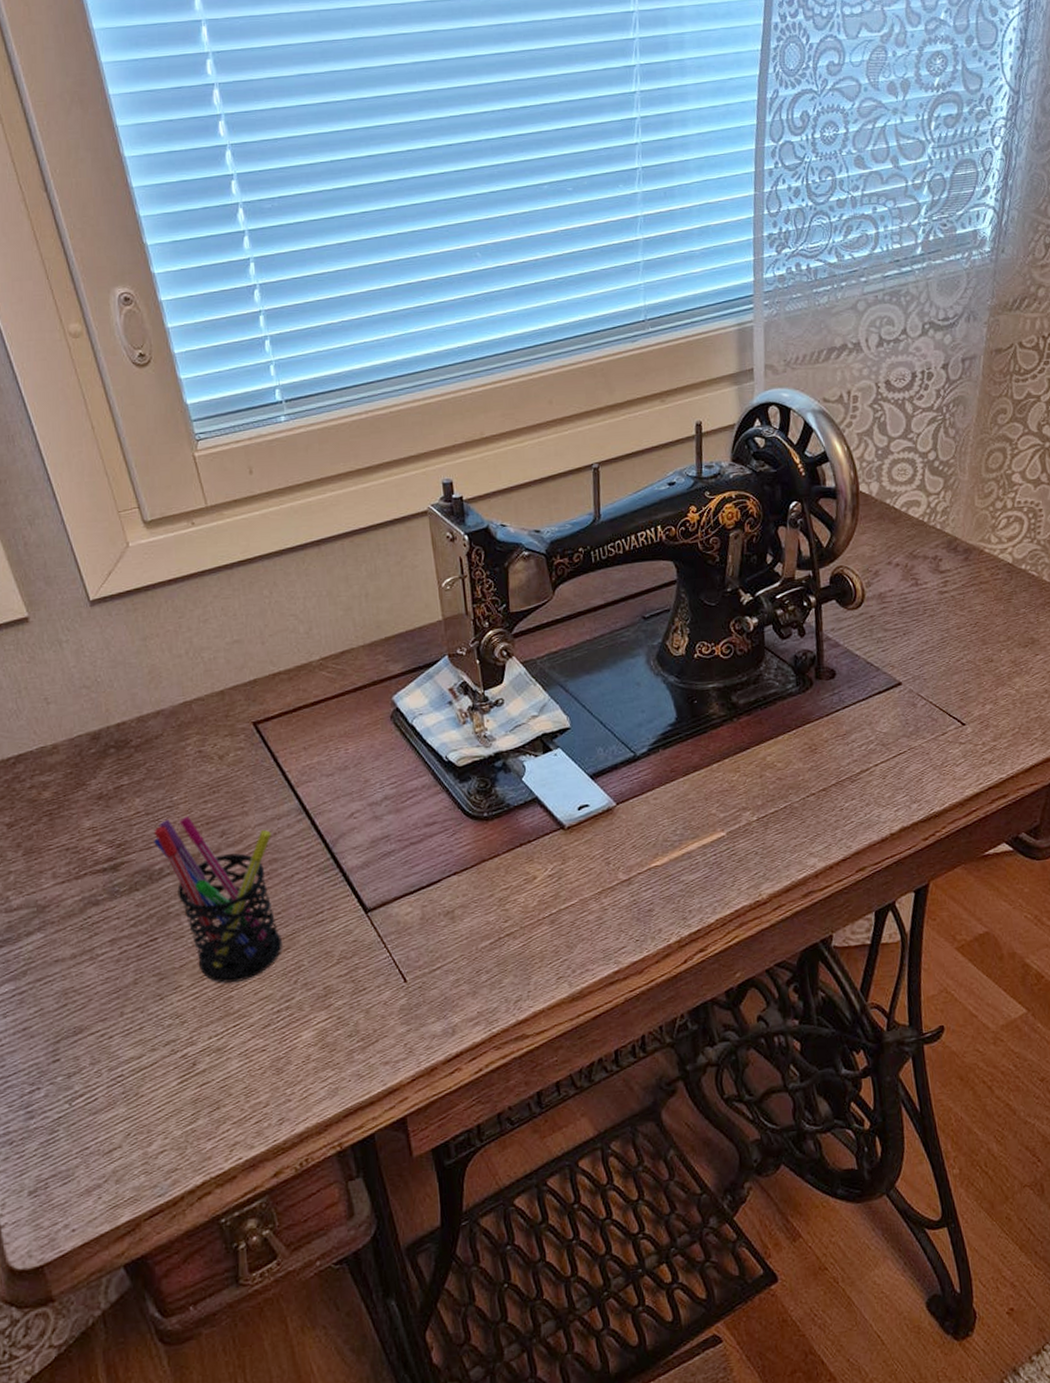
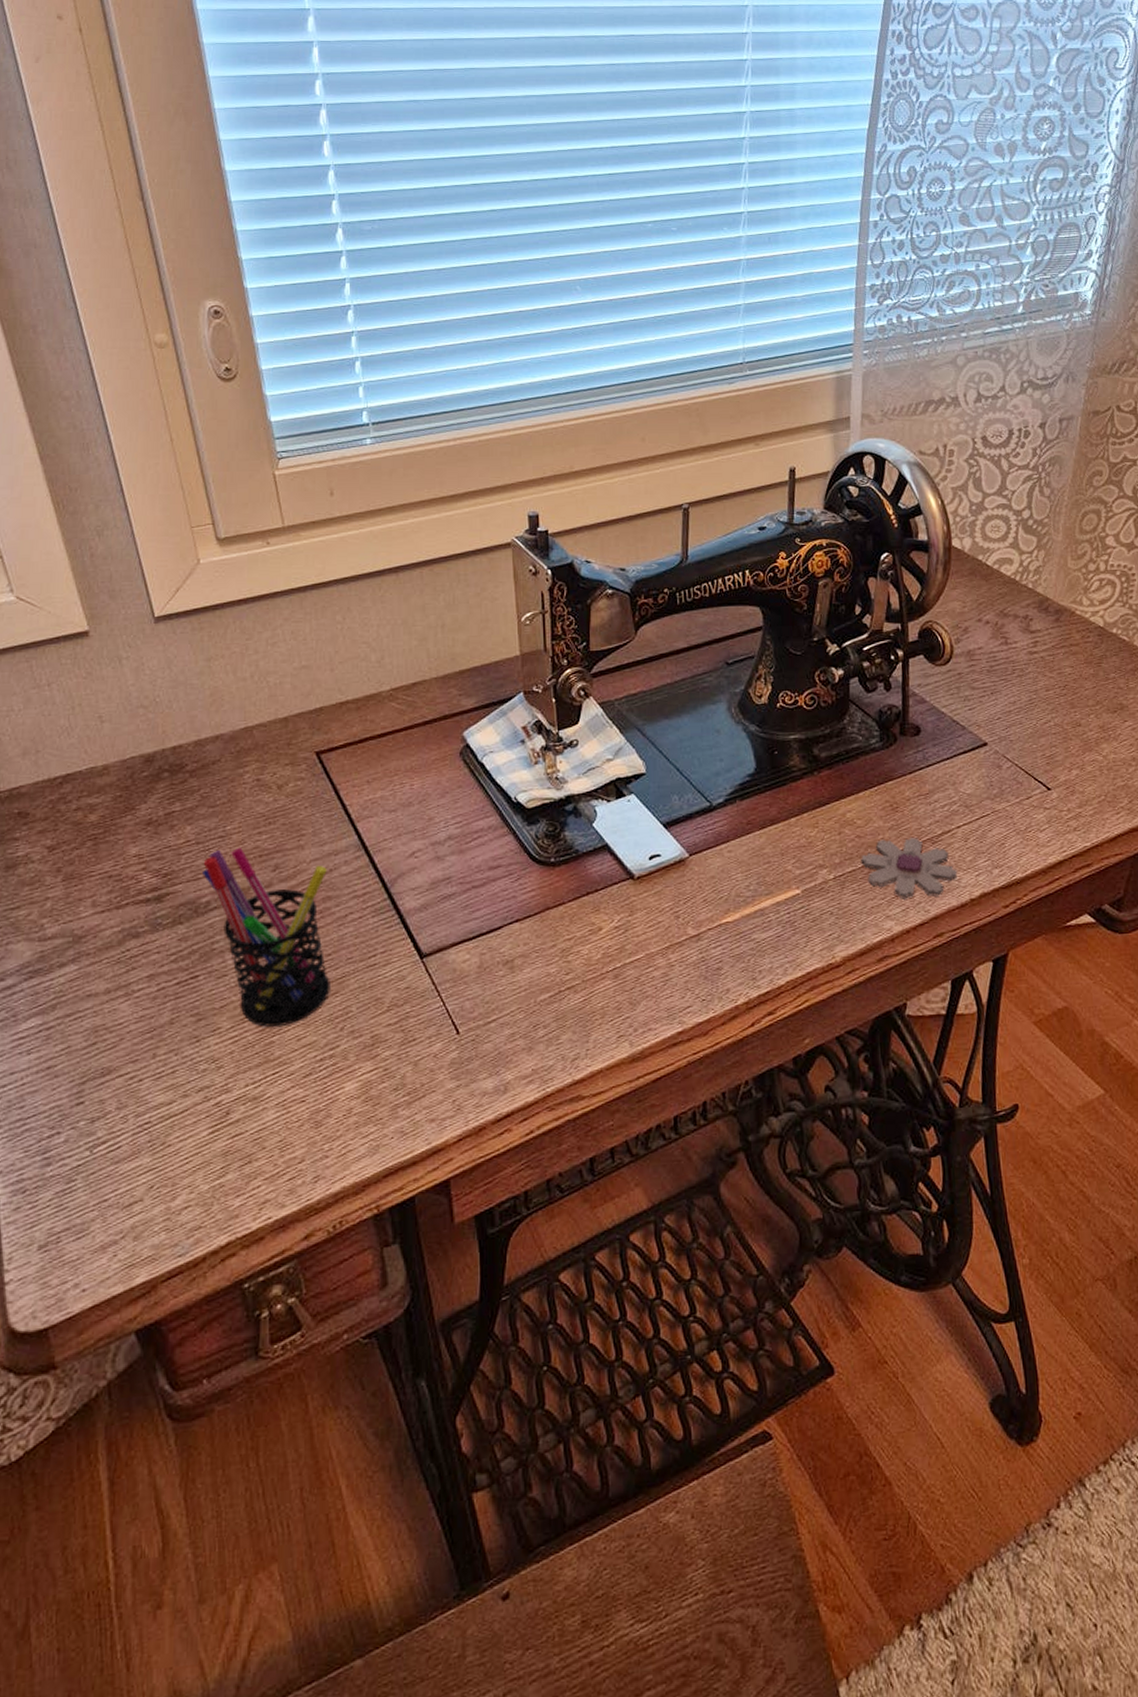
flower: none [782,776,877,837] -> present [861,836,958,899]

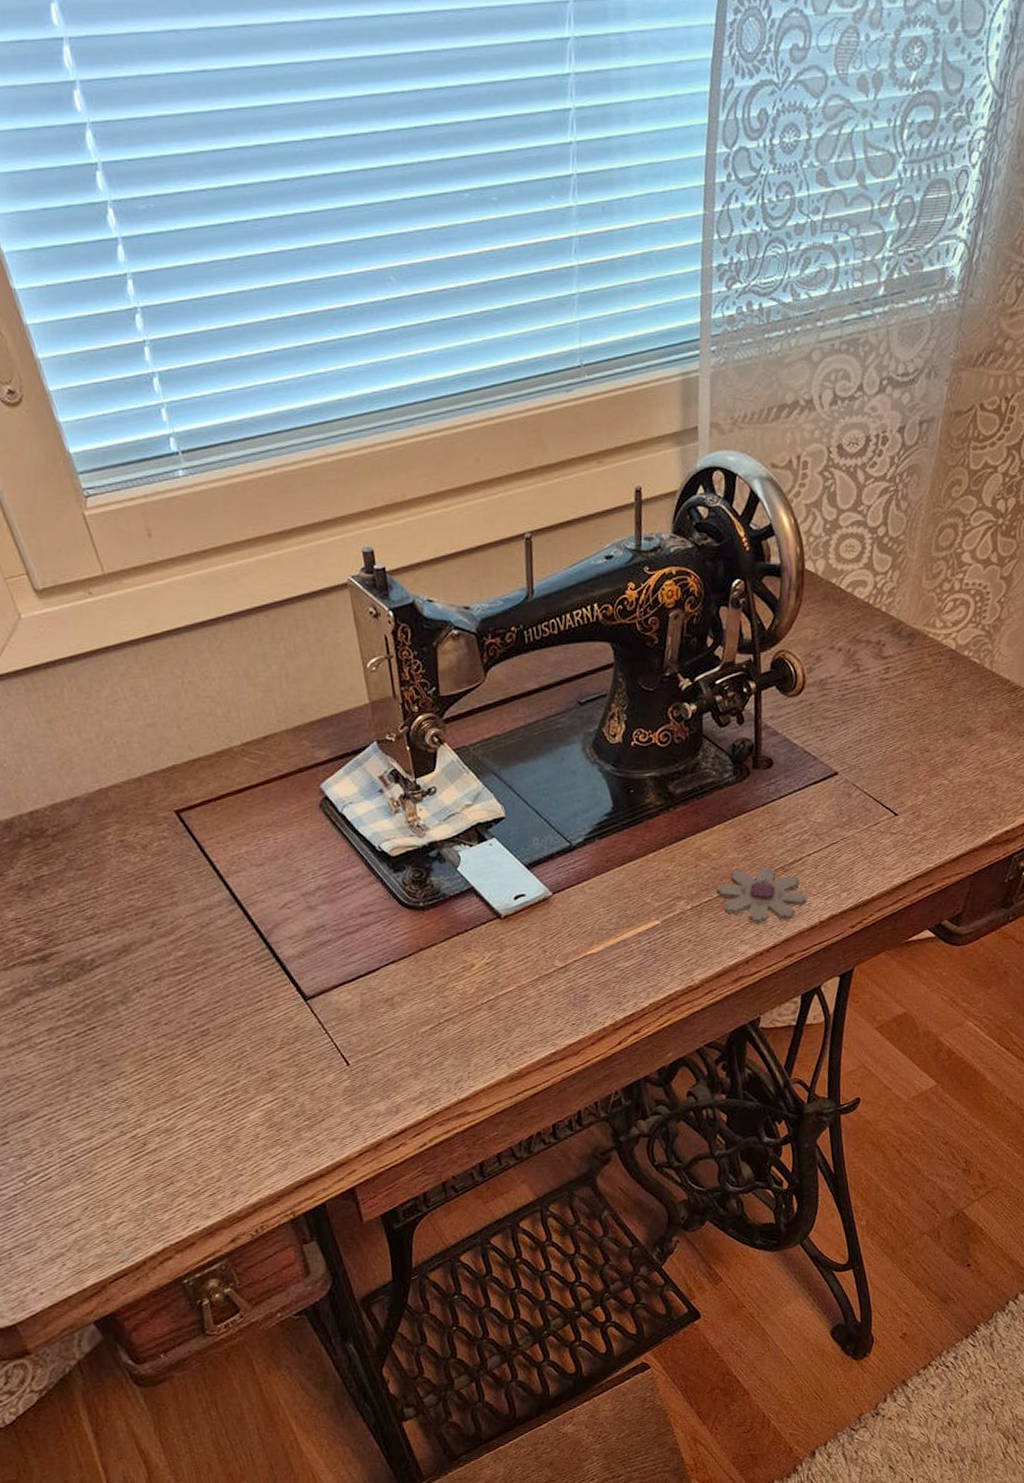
pen holder: present [203,847,330,1027] -> none [81,906,223,1069]

